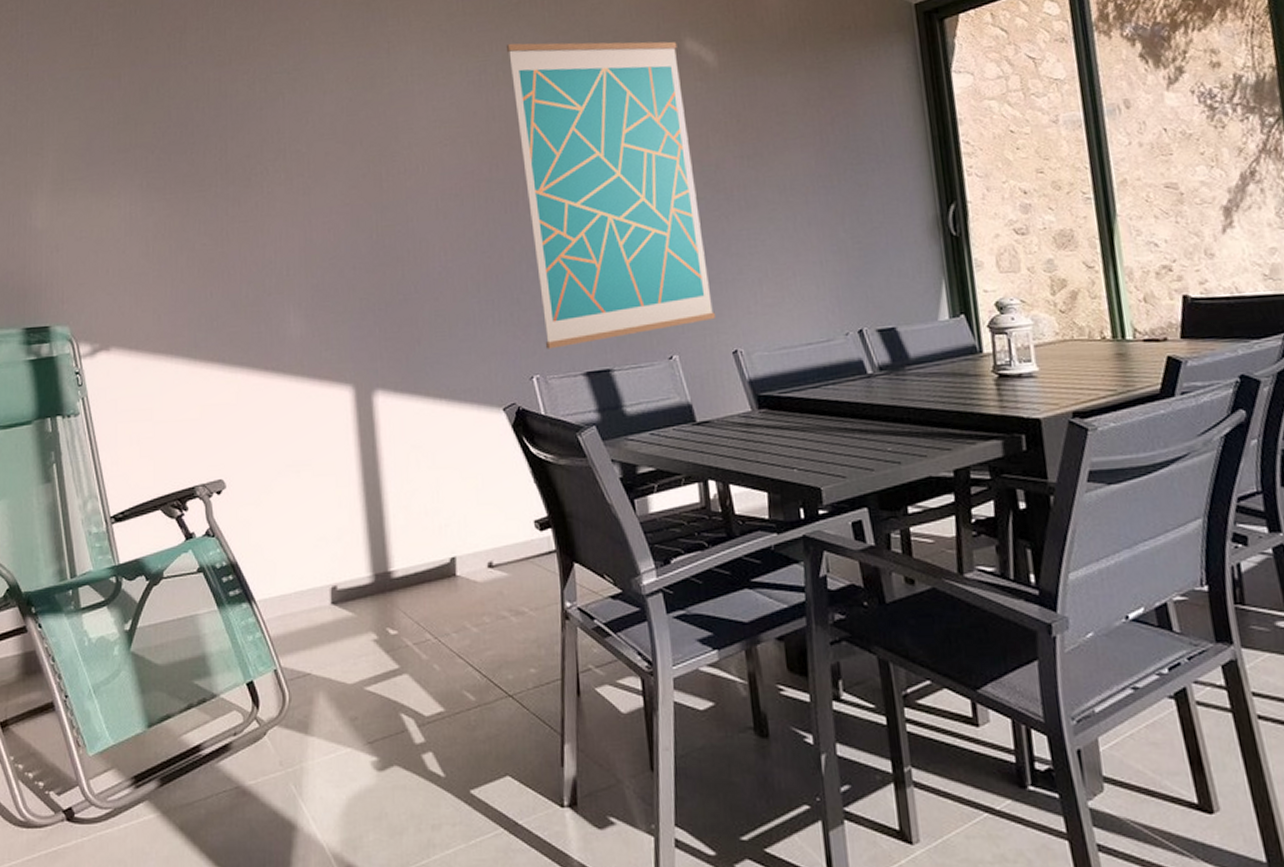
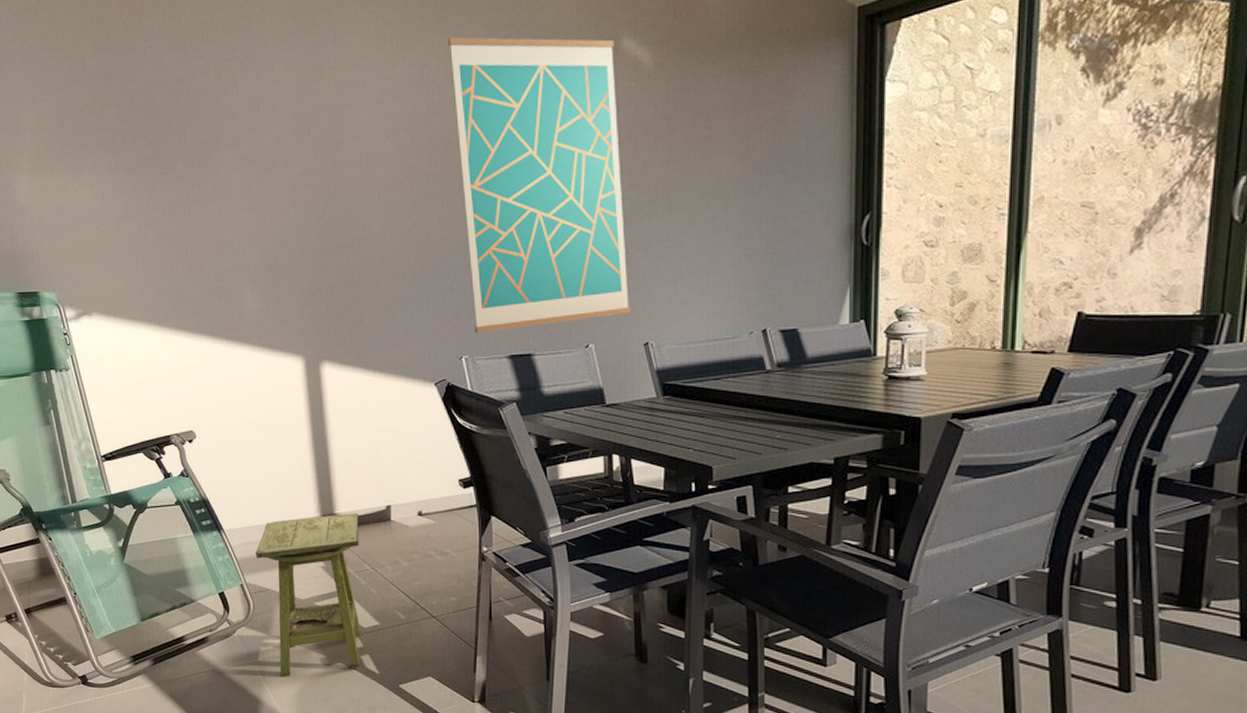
side table: none [293,569,423,792] -> present [255,513,362,678]

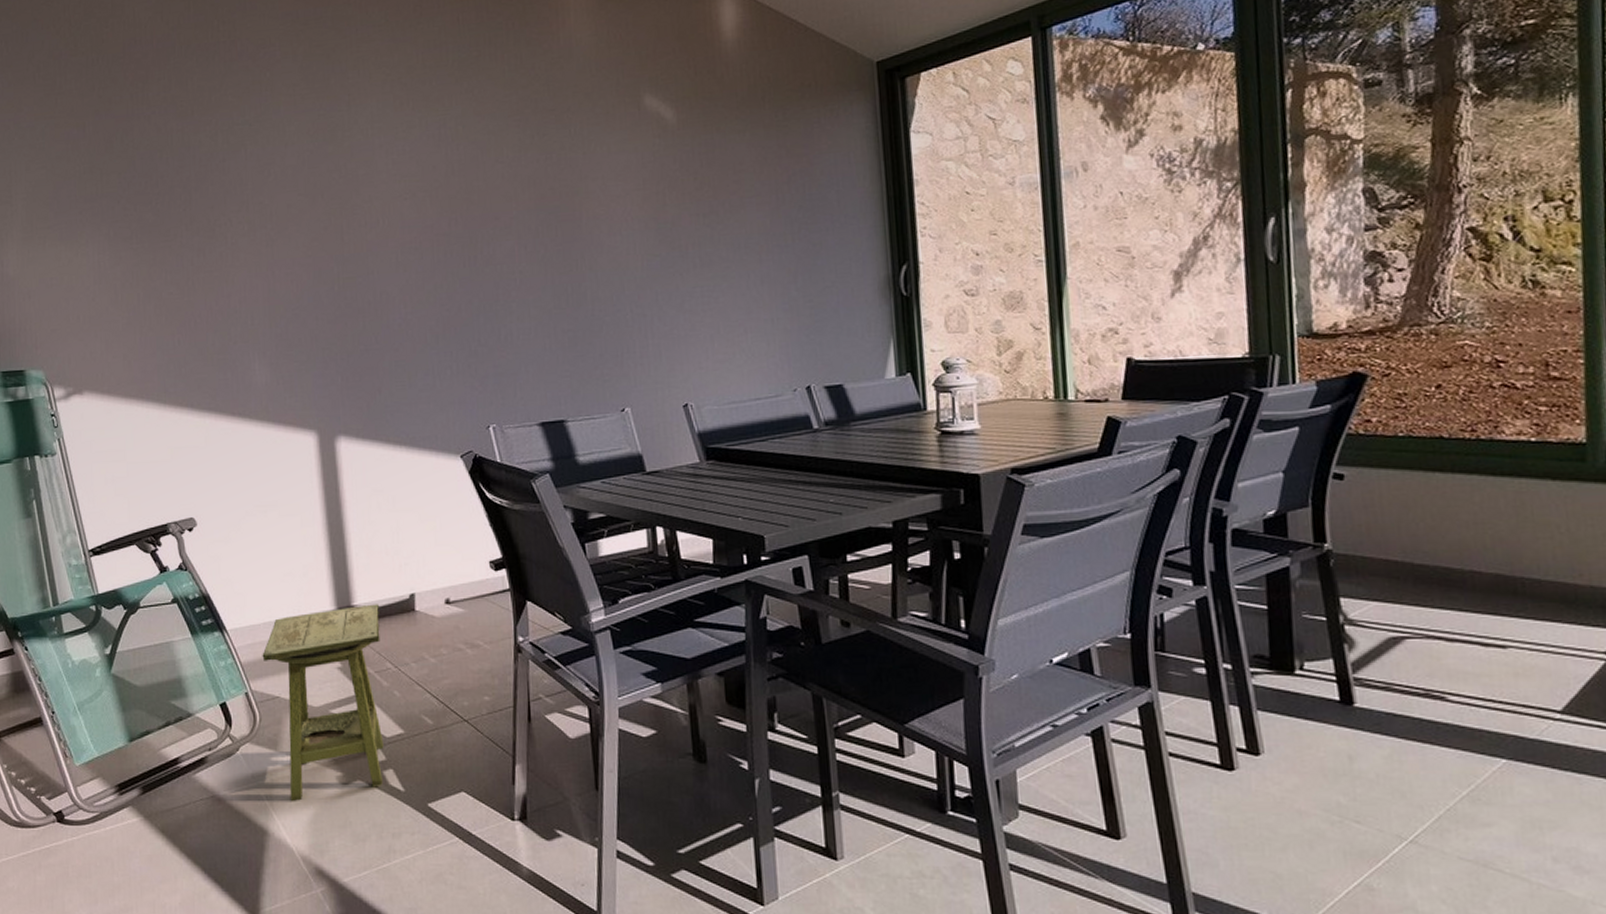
wall art: present [447,36,630,333] -> none [465,97,667,400]

